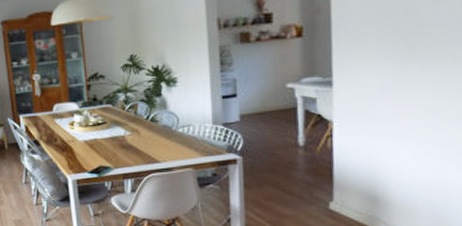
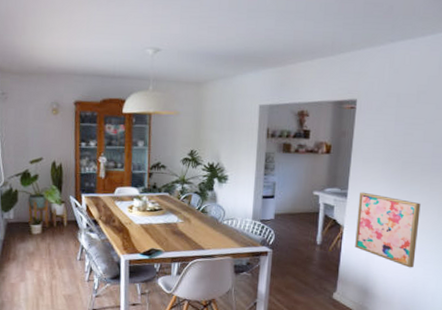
wall art: none [348,77,442,166] -> present [355,192,421,268]

